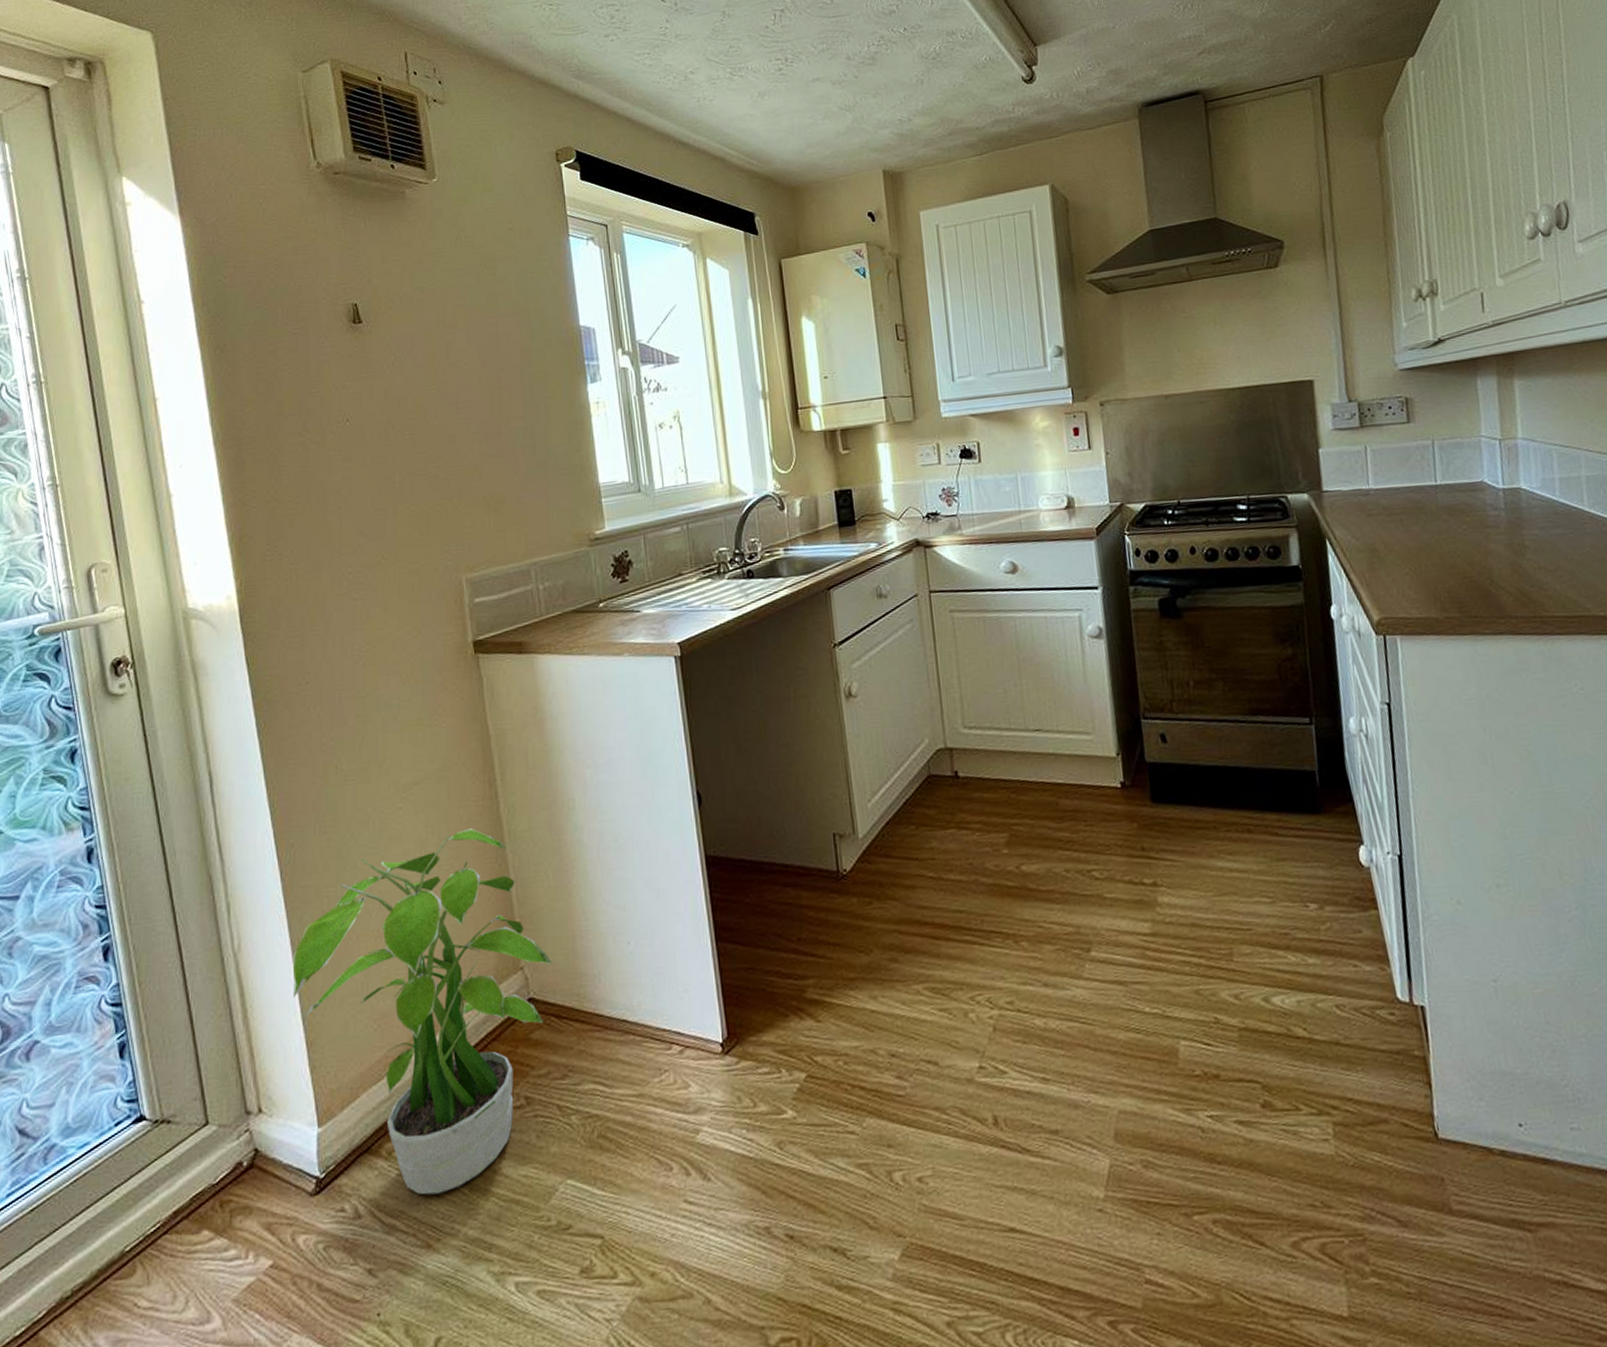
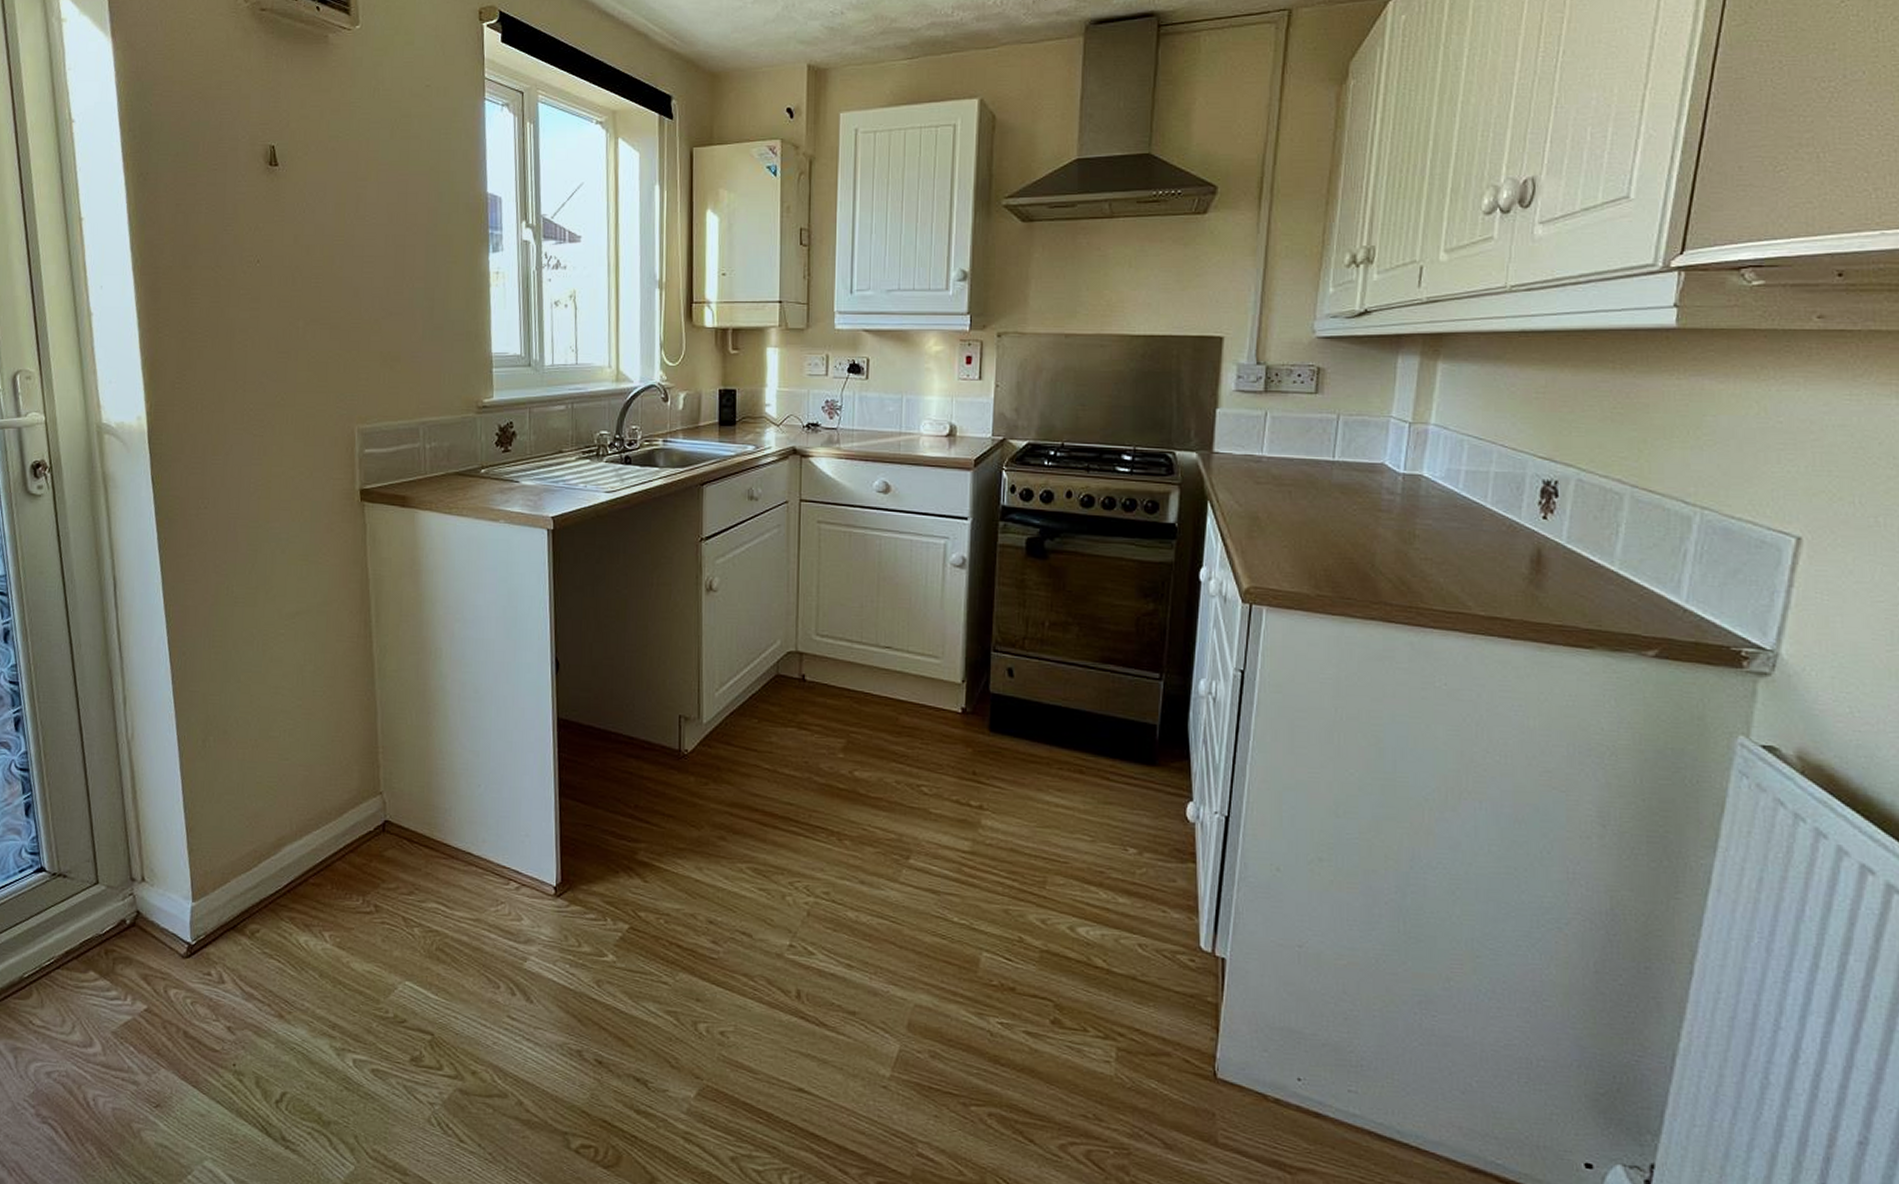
potted plant: present [292,828,553,1195] -> none [177,661,410,975]

